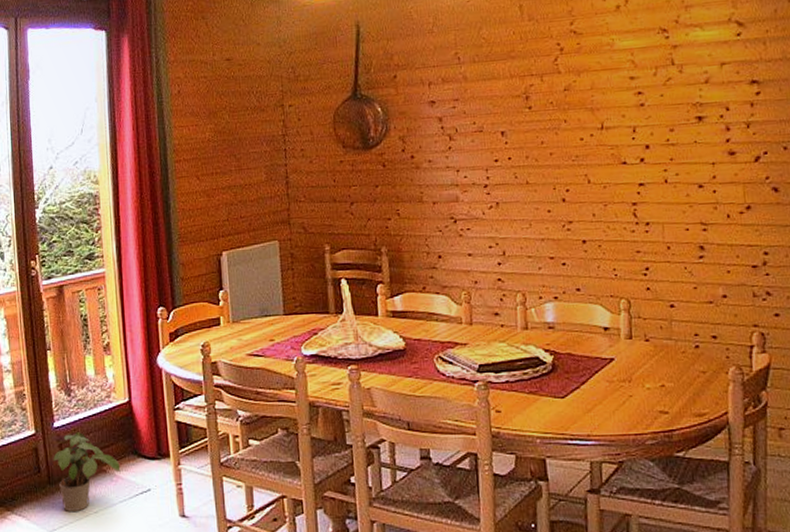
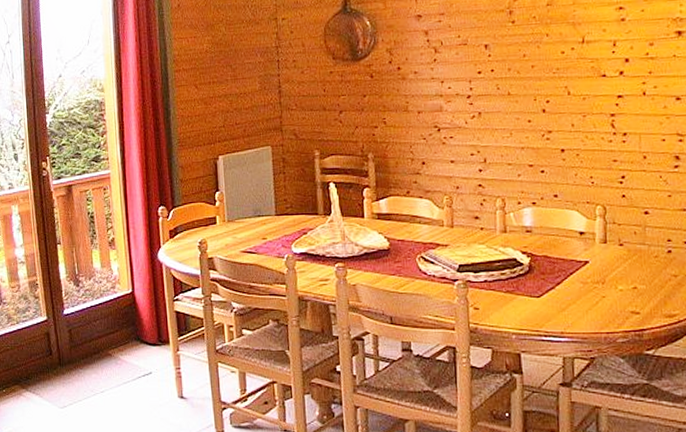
potted plant: present [53,432,121,513] -> none [63,319,125,392]

